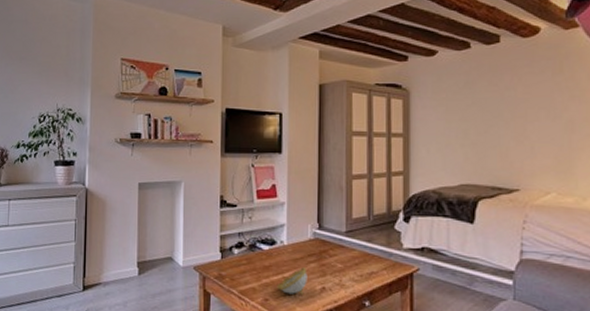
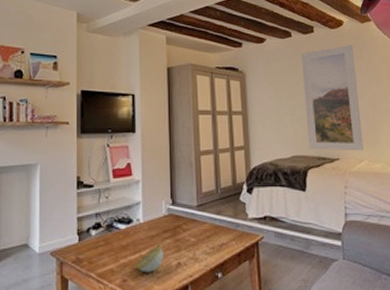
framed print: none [481,56,553,182] -> present [301,44,364,151]

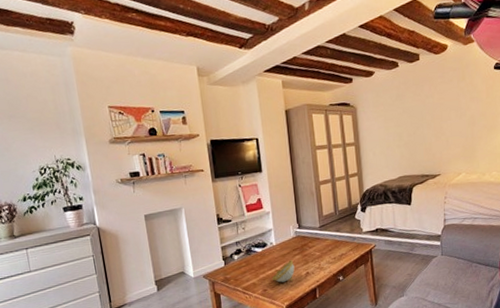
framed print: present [301,44,364,151] -> none [408,67,462,169]

